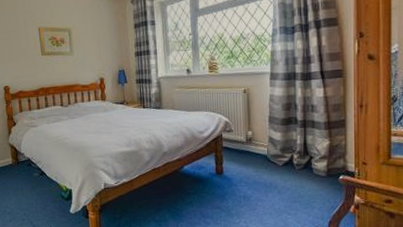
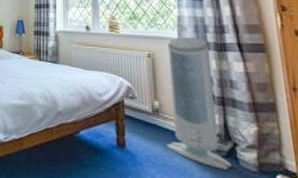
air purifier: none [257,70,307,179] -> present [167,37,232,170]

